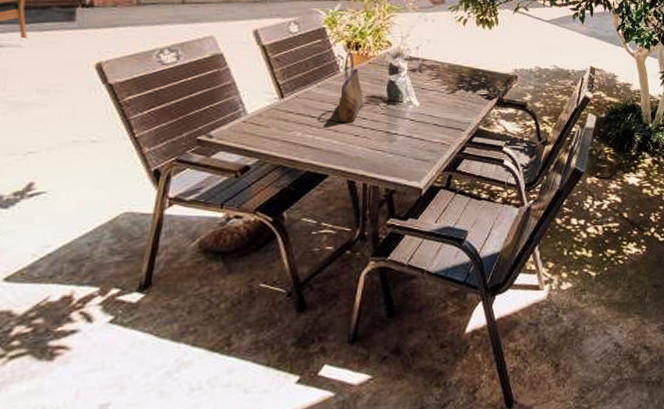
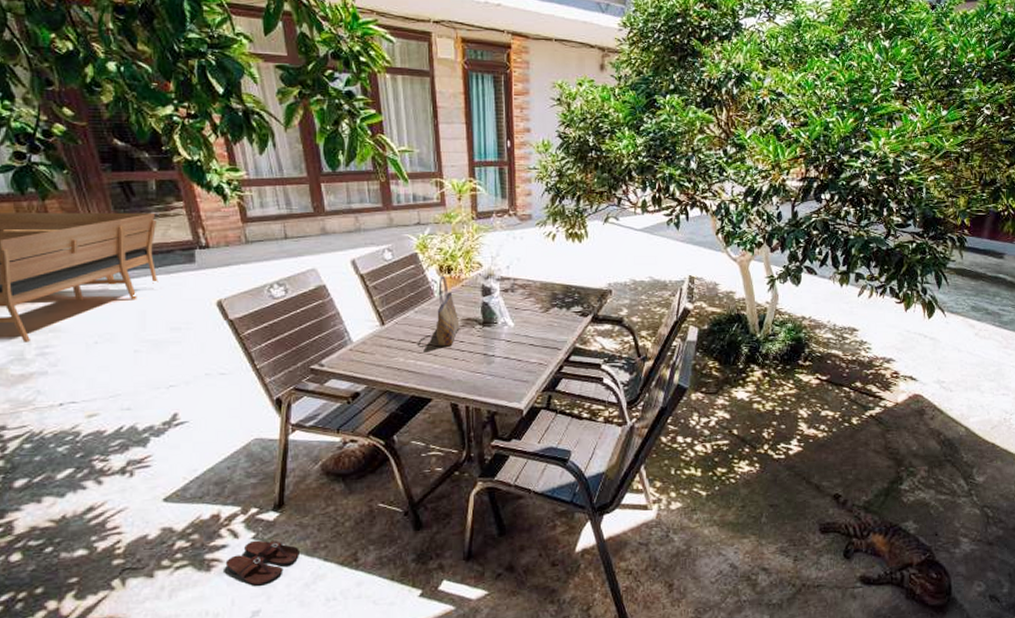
flip-flop: none [73,324,164,376] -> present [225,540,299,586]

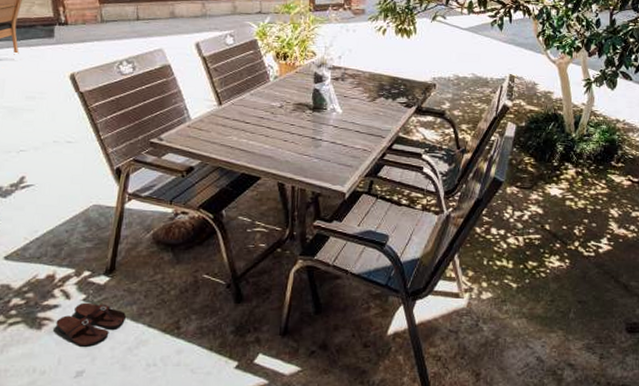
tote bag: present [436,276,460,347] -> none [268,62,291,129]

